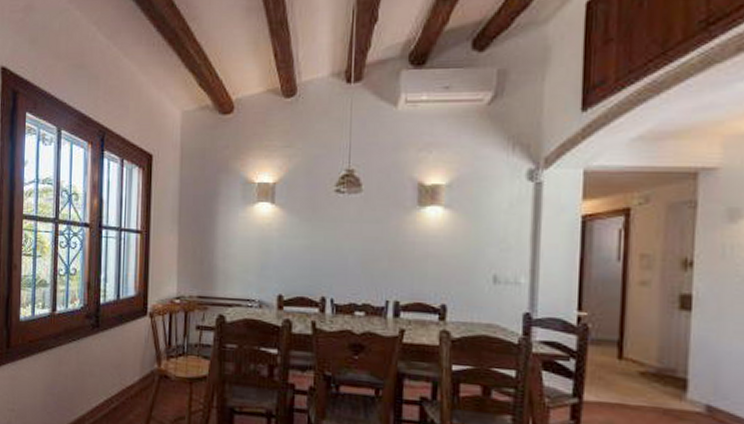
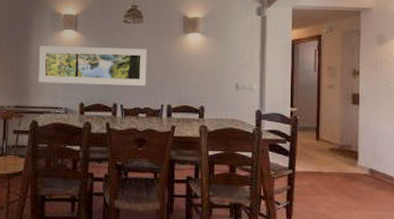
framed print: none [226,222,367,276] -> present [39,46,147,86]

